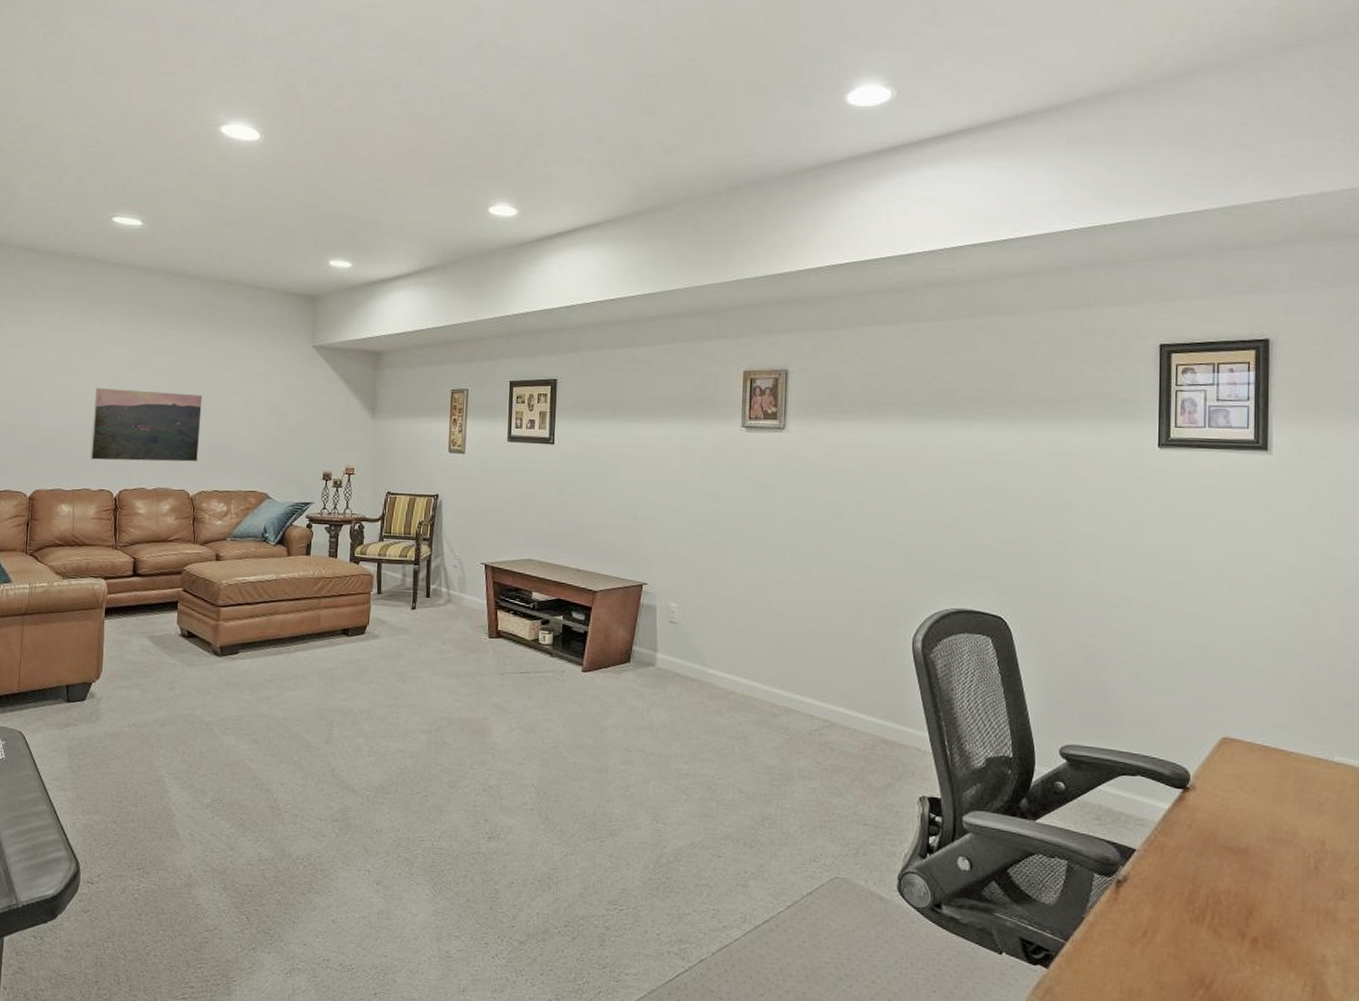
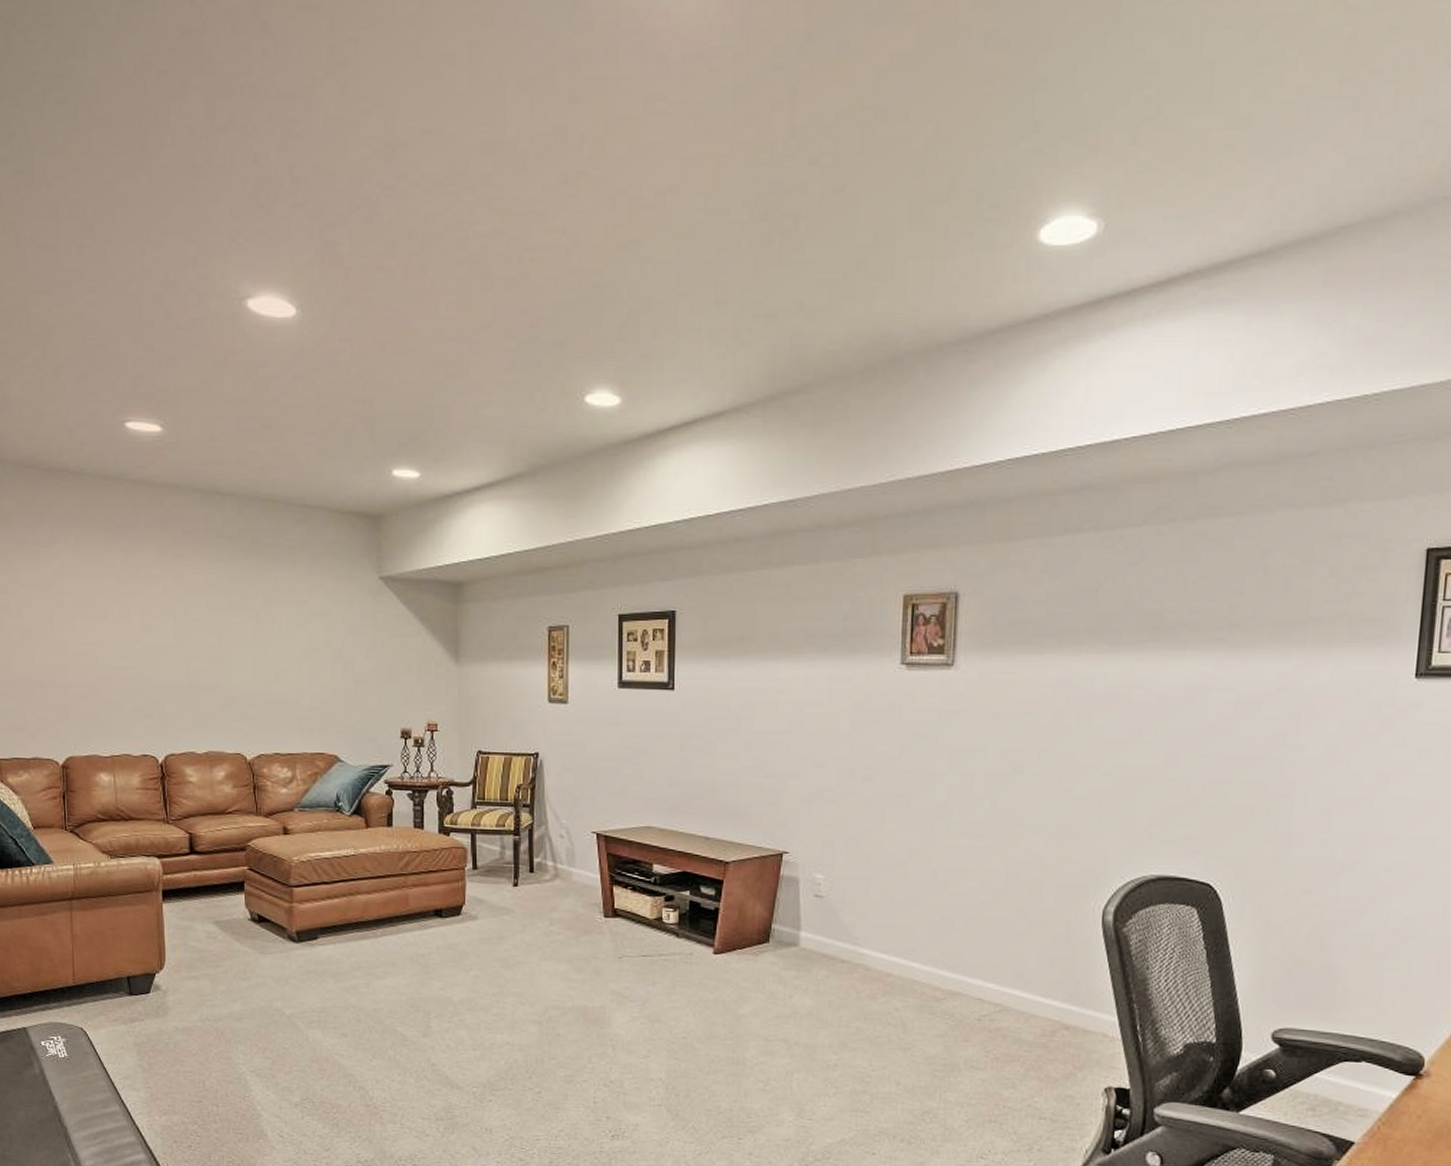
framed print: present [90,388,203,462] -> none [126,635,254,721]

